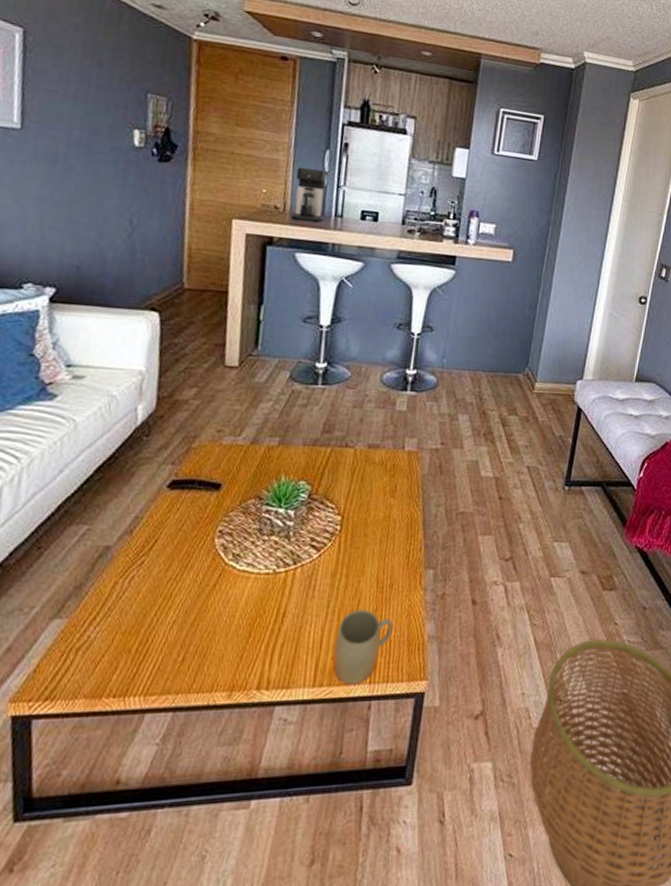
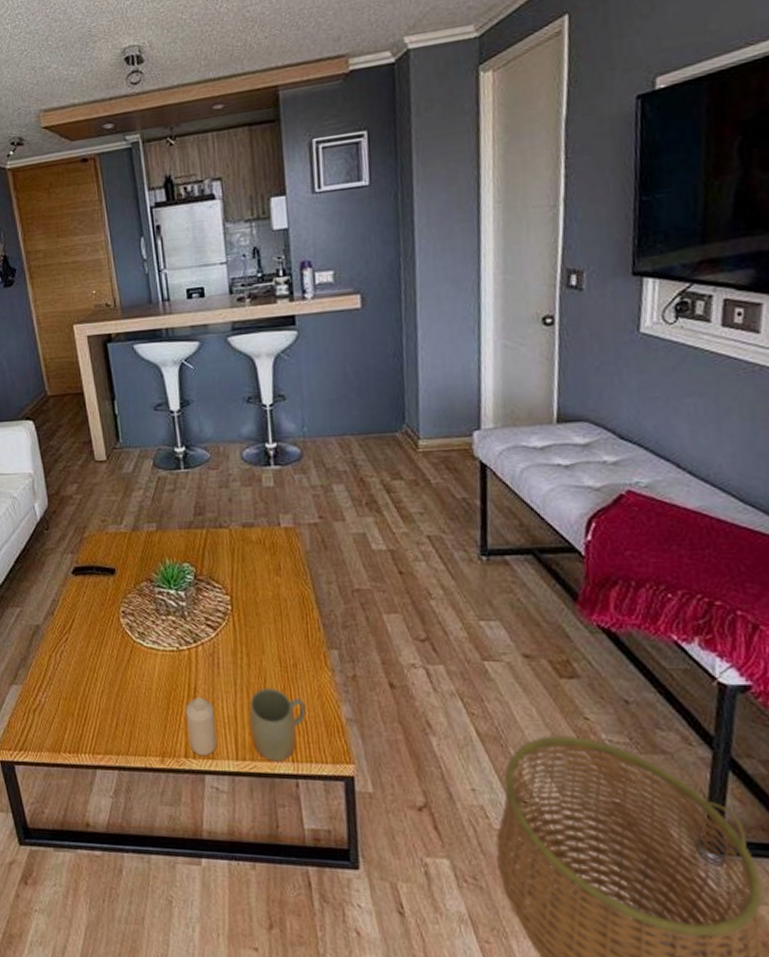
candle: none [265,622,300,687] -> present [185,697,218,757]
coffee maker: present [292,167,327,224] -> none [118,258,152,314]

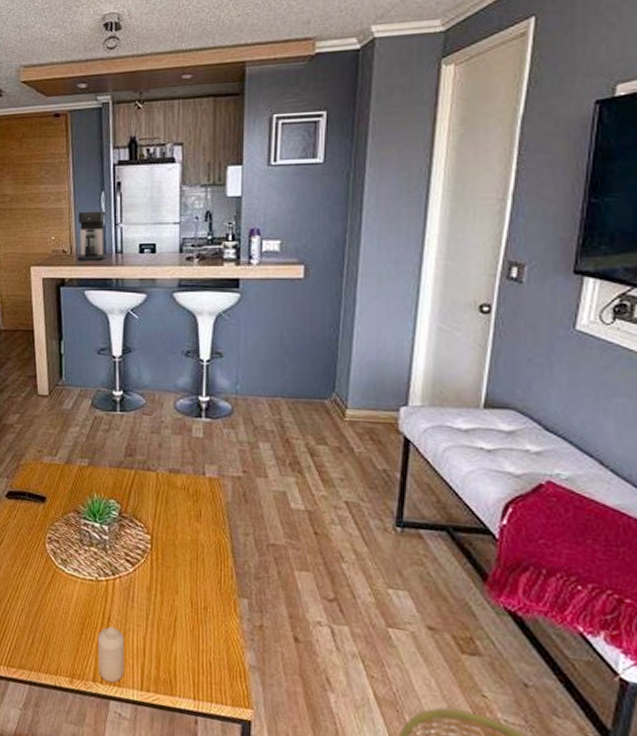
coffee maker: none [118,258,152,314] -> present [78,211,106,262]
mug: present [248,688,306,762] -> none [156,626,212,698]

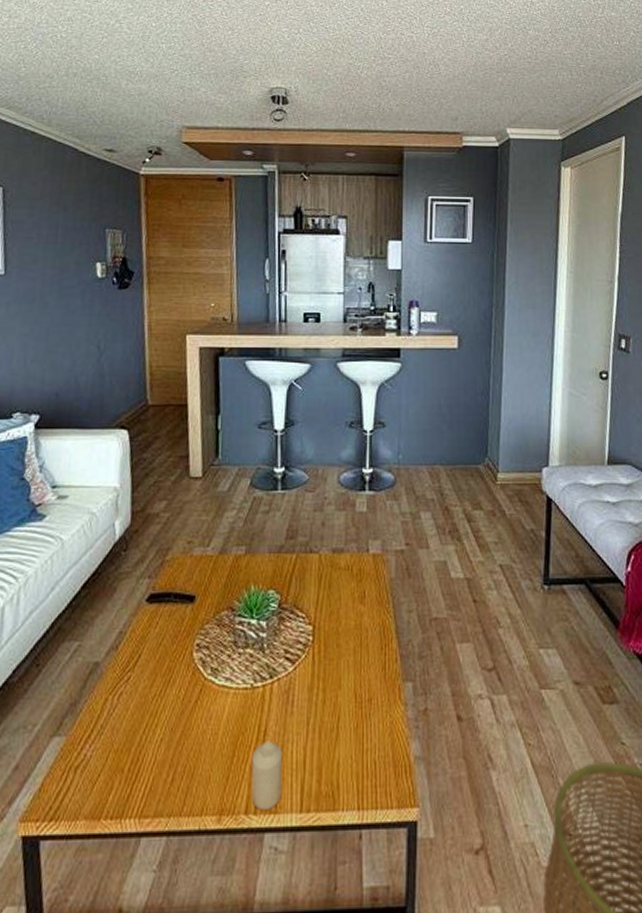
coffee maker: present [78,211,106,262] -> none [240,278,269,330]

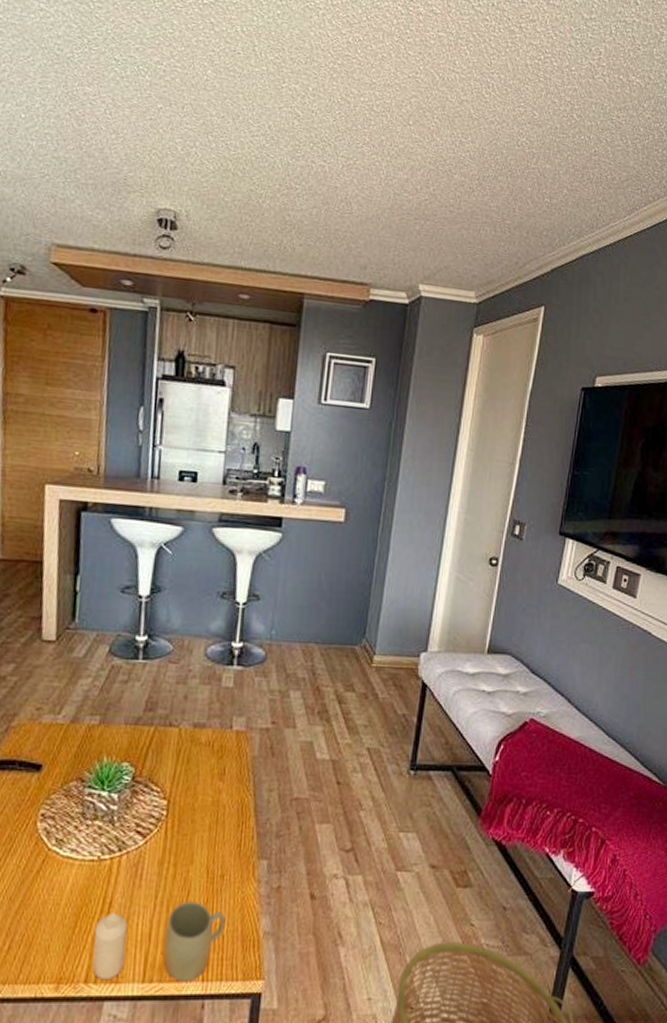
mug: none [318,727,376,811] -> present [163,901,226,982]

